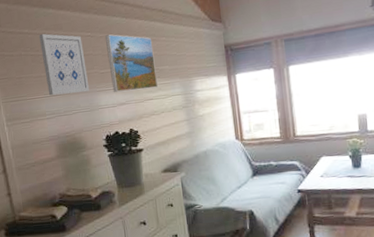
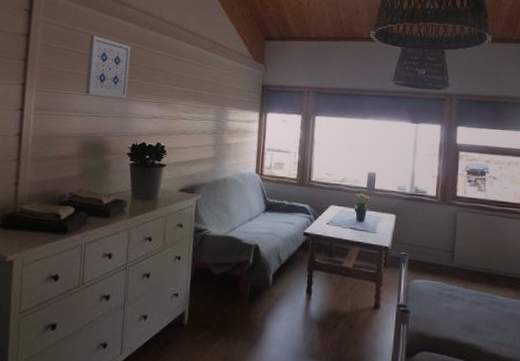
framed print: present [105,34,158,93] -> none [149,51,197,109]

